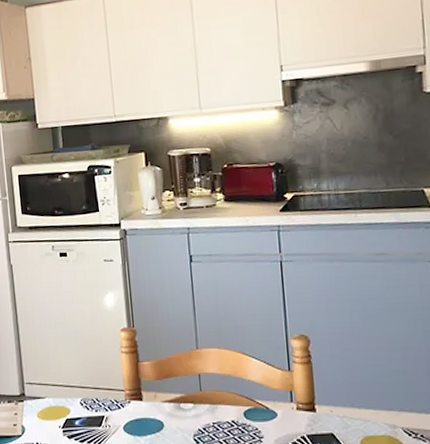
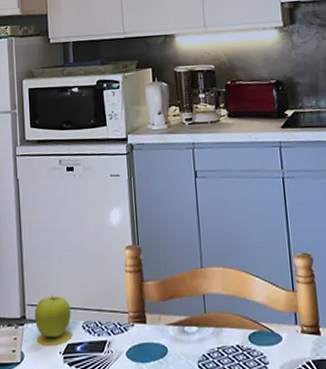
fruit: none [33,374,69,413] -> present [34,294,71,337]

